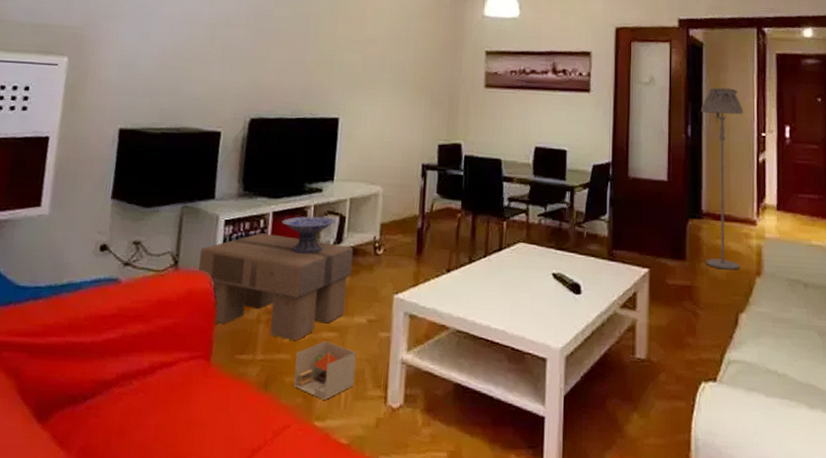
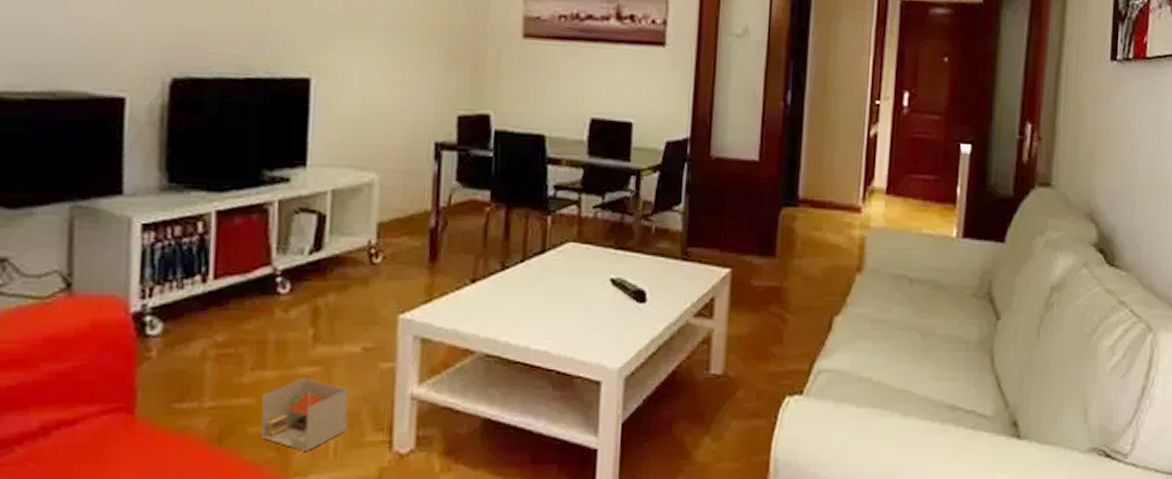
footstool: present [199,233,354,340] -> none [105,240,340,380]
decorative bowl: present [282,216,336,254] -> none [230,215,312,267]
floor lamp: present [701,87,744,270] -> none [799,42,856,267]

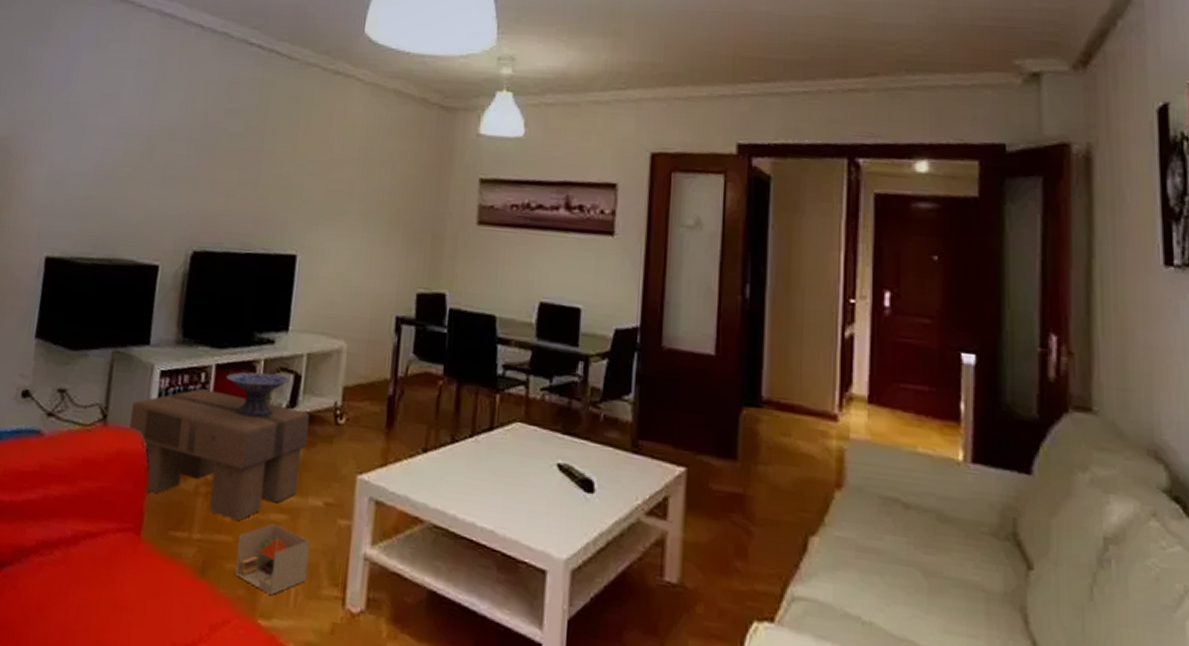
footstool: none [105,240,340,380] -> present [130,388,310,520]
decorative bowl: none [230,215,312,267] -> present [226,372,289,418]

